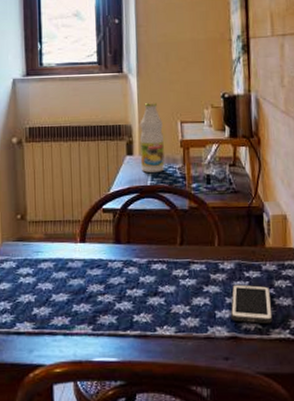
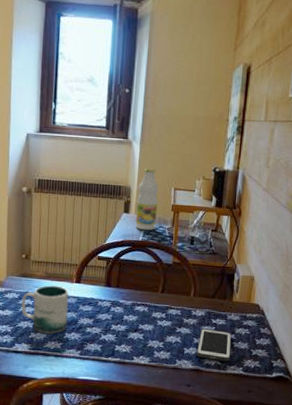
mug: none [20,248,75,307] -> present [21,285,69,334]

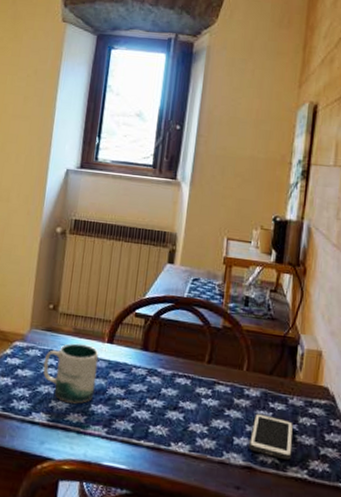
bottle: present [135,168,159,230] -> none [179,213,209,286]

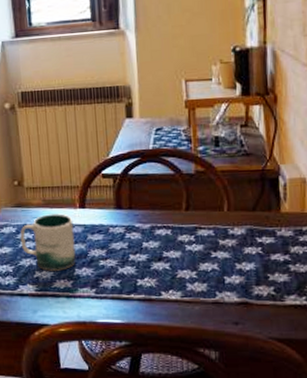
cell phone: present [249,413,294,460] -> none [241,250,288,290]

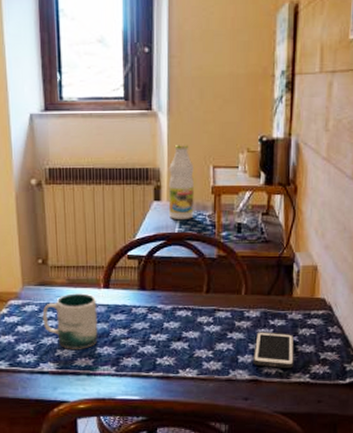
bottle: none [140,59,168,136] -> present [168,144,194,219]
cell phone: none [241,250,288,290] -> present [254,332,295,368]

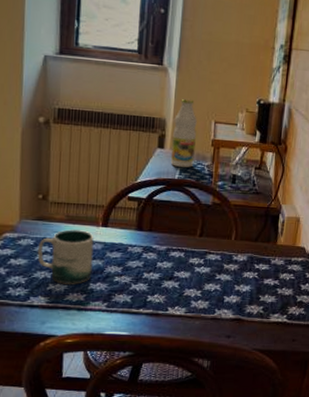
cell phone: present [254,332,295,368] -> none [238,275,276,309]

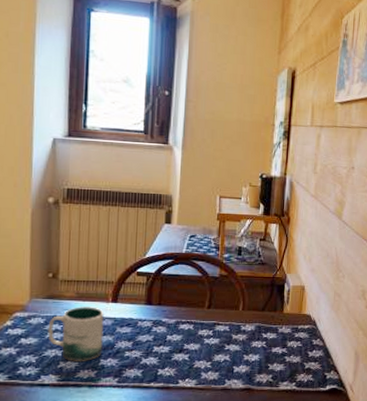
bottle: present [170,98,197,168] -> none [177,175,203,241]

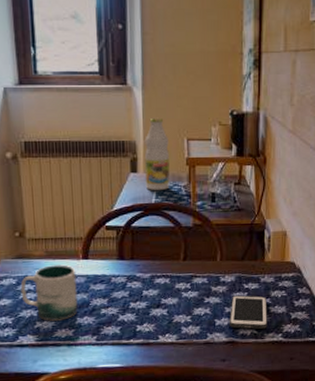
bottle: none [177,175,203,241] -> present [144,117,170,190]
cell phone: none [247,344,284,377] -> present [230,295,268,329]

